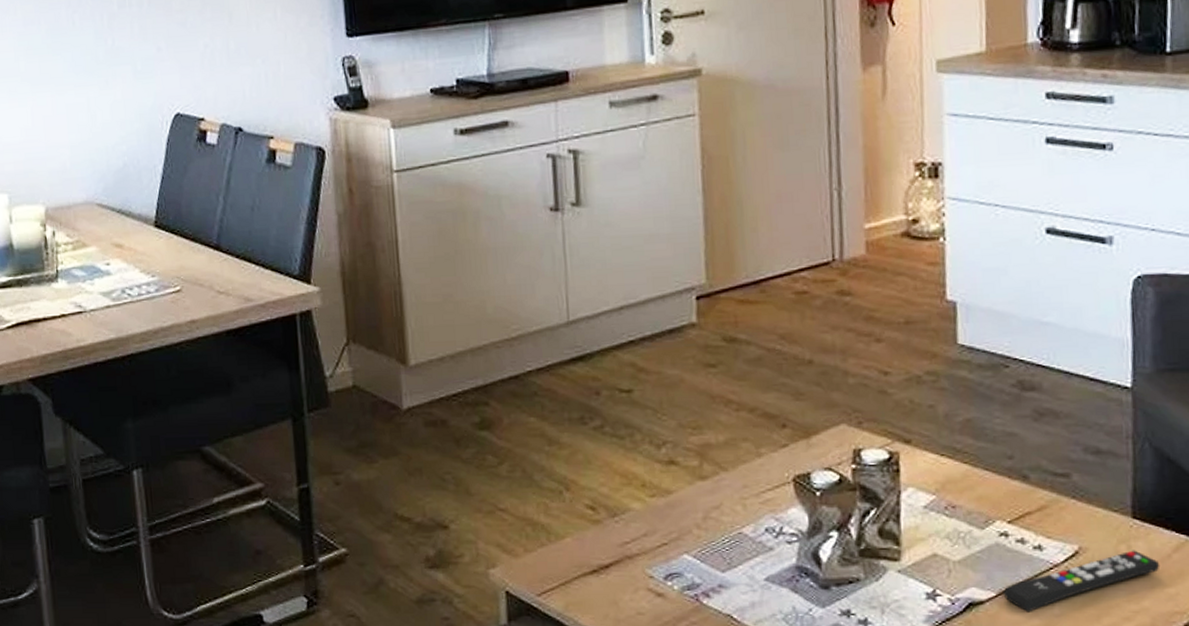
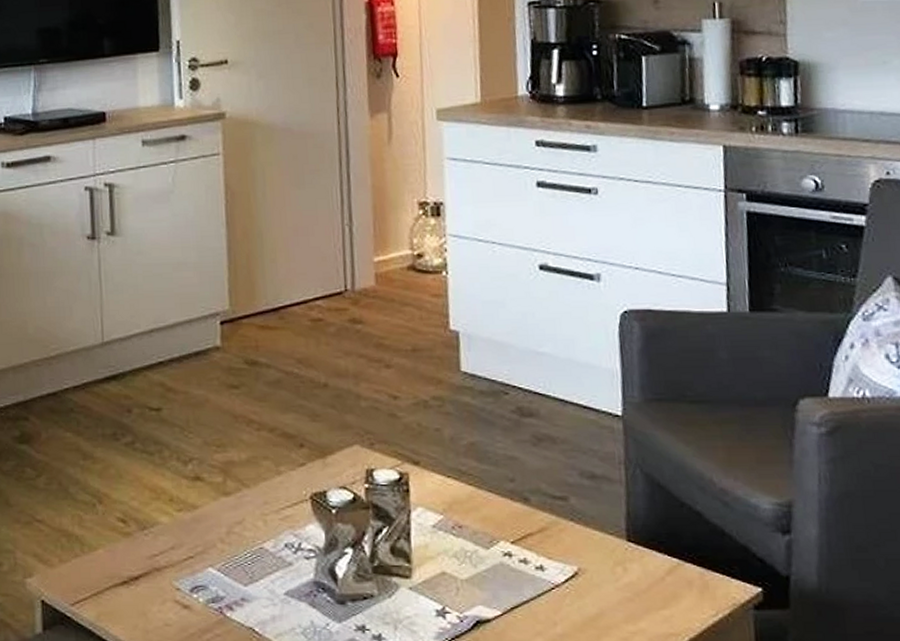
remote control: present [1003,550,1160,612] -> none [508,572,655,631]

